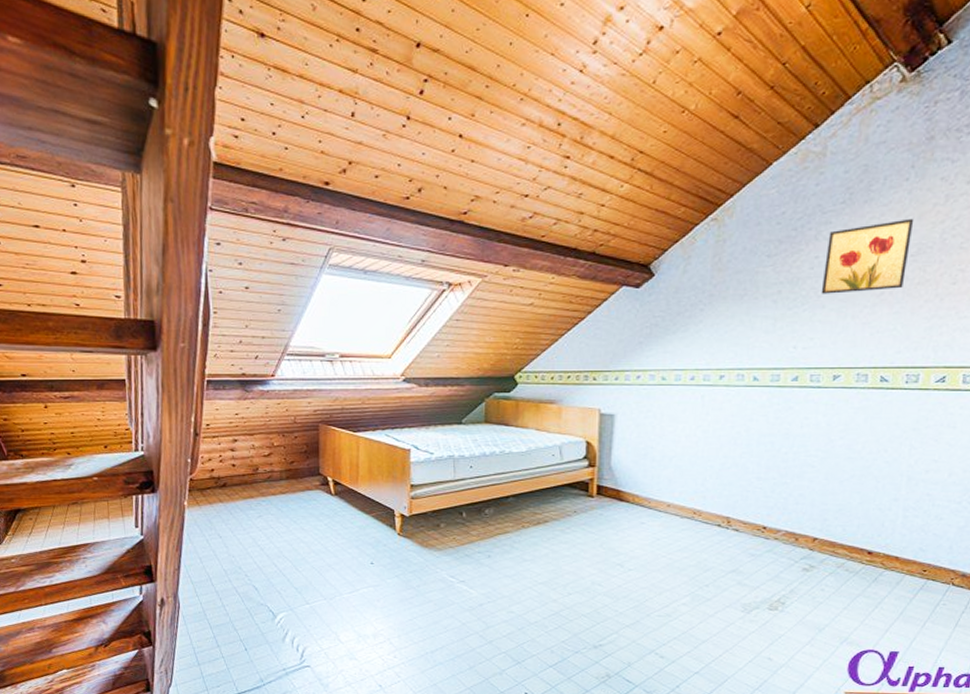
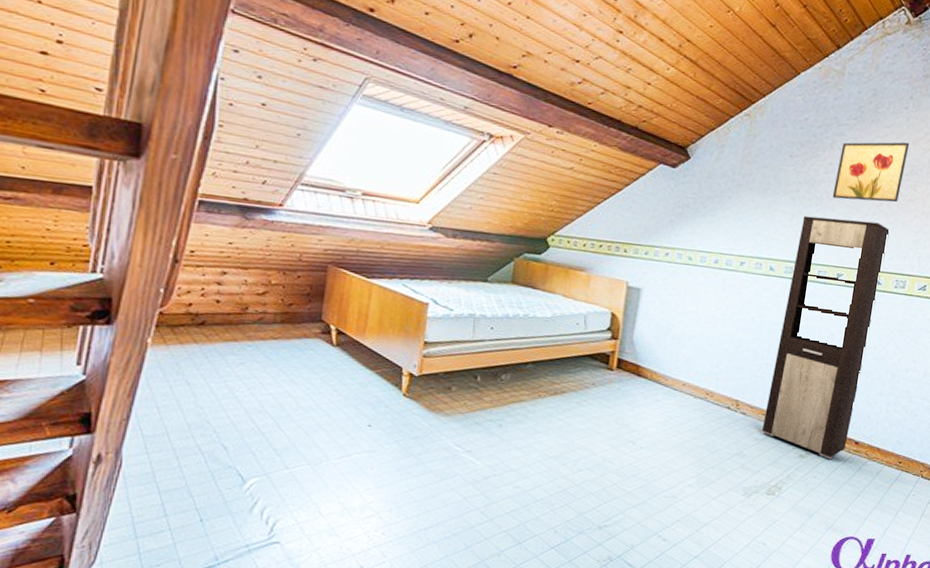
cabinet: none [757,314,895,571] -> present [761,215,889,460]

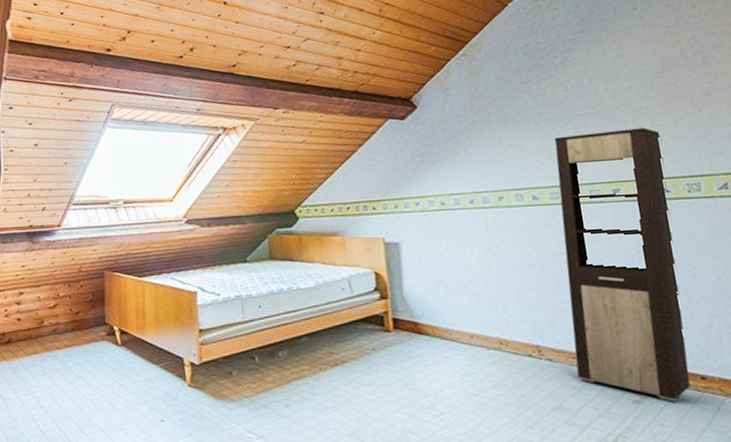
wall art: present [832,142,910,203] -> none [574,40,659,113]

